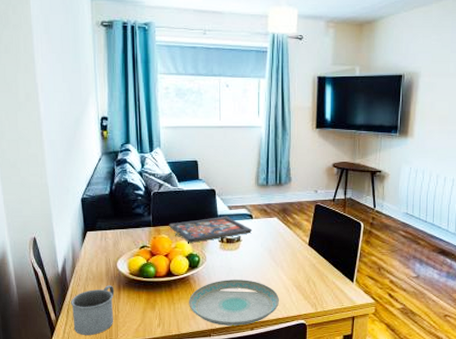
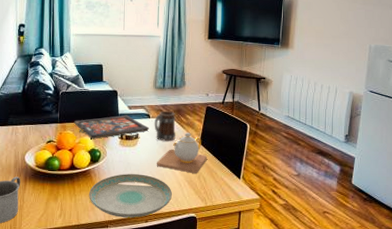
mug: none [257,210,281,244] -> present [154,110,176,142]
teapot: none [261,234,316,277] -> present [156,133,207,173]

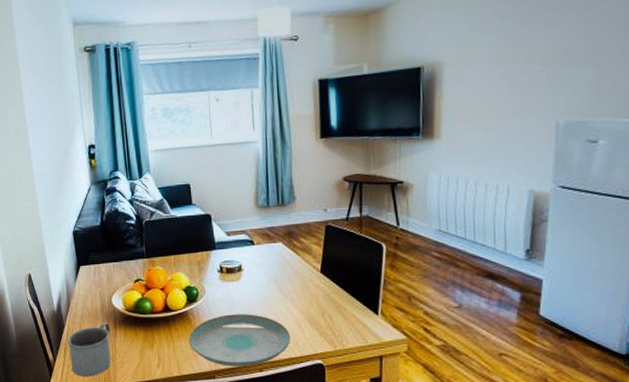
board game: present [73,115,150,139] -> none [162,243,255,274]
mug: present [154,110,176,142] -> none [259,234,288,273]
teapot: present [156,133,207,173] -> none [267,260,331,310]

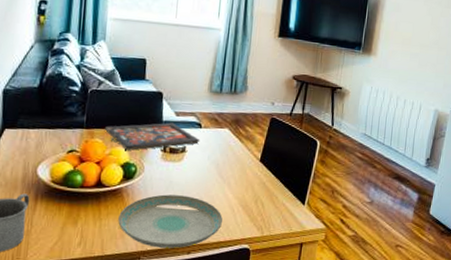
board game: none [162,243,255,274] -> present [104,122,200,150]

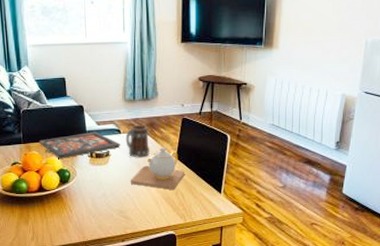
plate: present [118,194,222,248] -> none [61,193,149,238]
teapot: none [205,148,267,197] -> present [130,147,184,190]
mug: none [206,120,233,158] -> present [125,125,149,158]

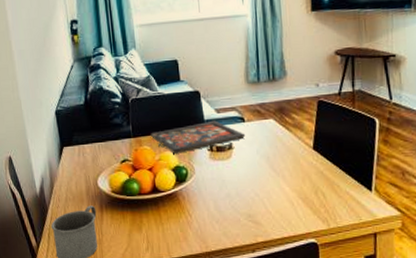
mug: present [125,125,149,158] -> none [250,110,280,150]
teapot: present [130,147,184,190] -> none [258,136,324,188]

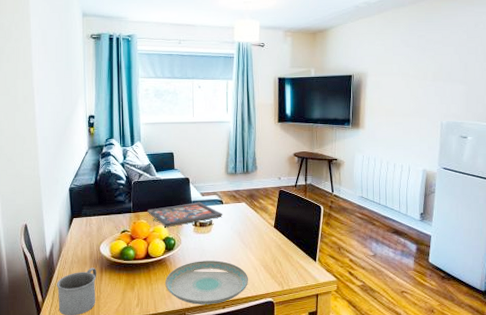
plate: none [178,193,283,248] -> present [165,260,248,305]

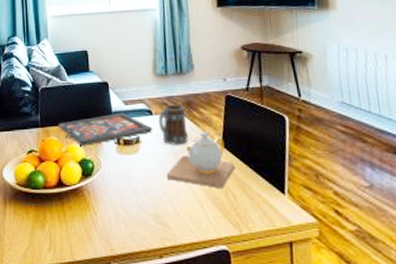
plate: present [165,260,248,305] -> none [83,191,192,252]
mug: none [227,196,249,227] -> present [158,104,188,145]
teapot: none [231,217,282,258] -> present [166,132,234,188]

